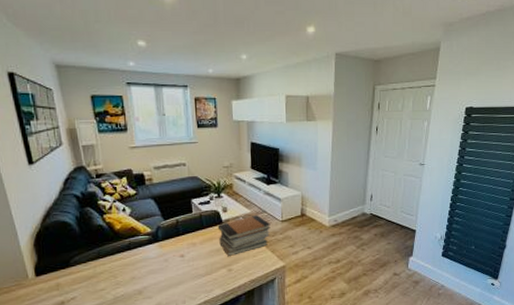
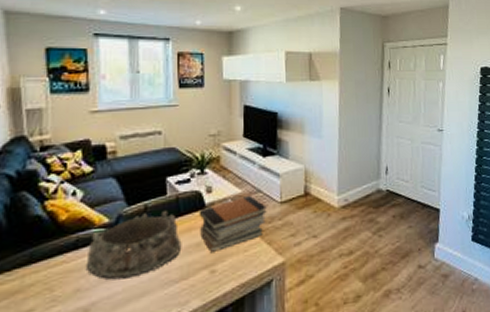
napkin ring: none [138,225,206,272] -> present [87,211,182,280]

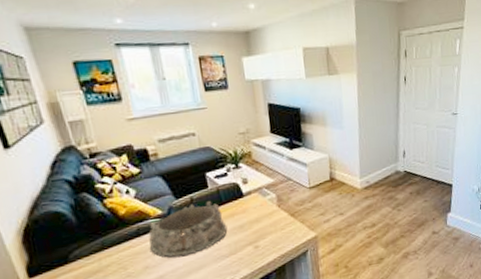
book stack: present [199,195,267,254] -> none [238,183,298,233]

